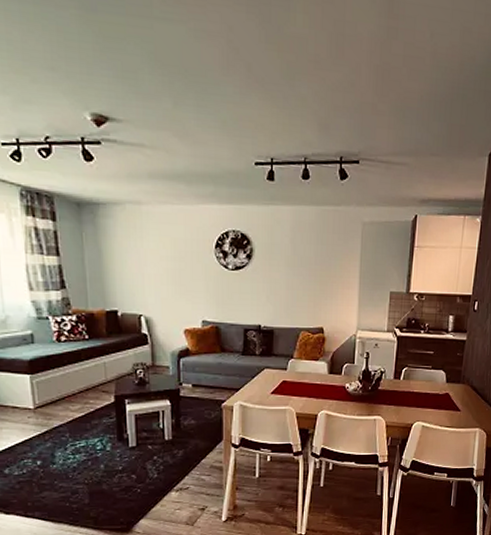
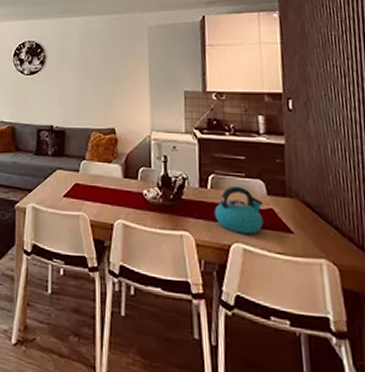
kettle: none [403,376,442,414] -> present [214,186,264,234]

